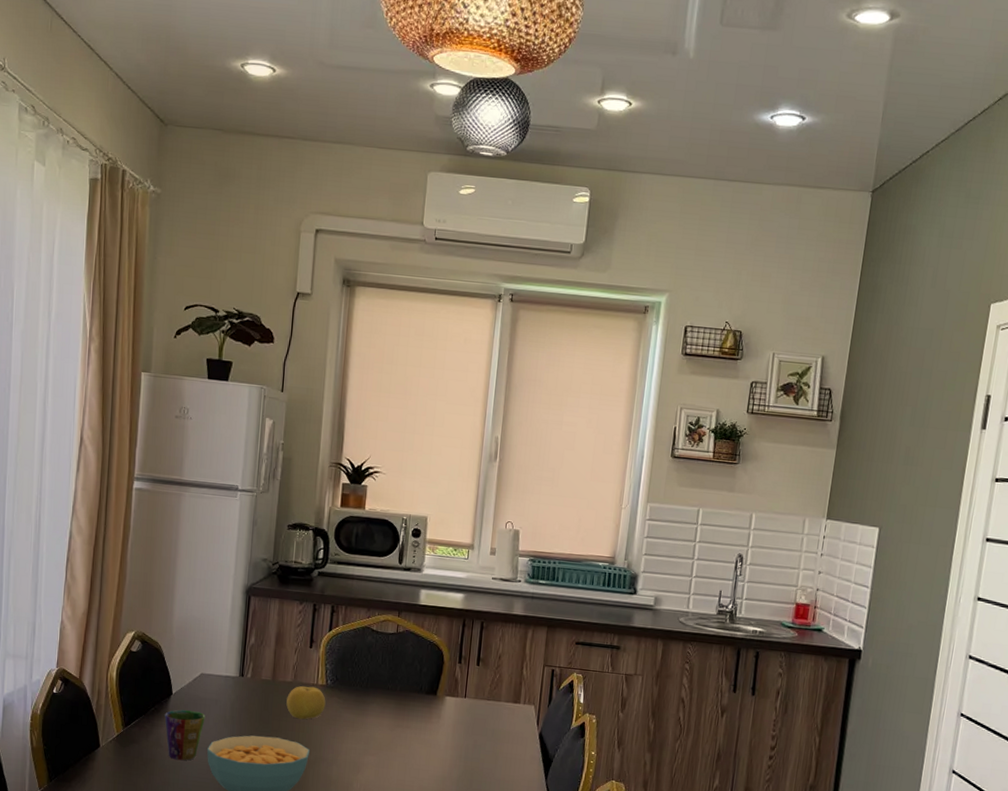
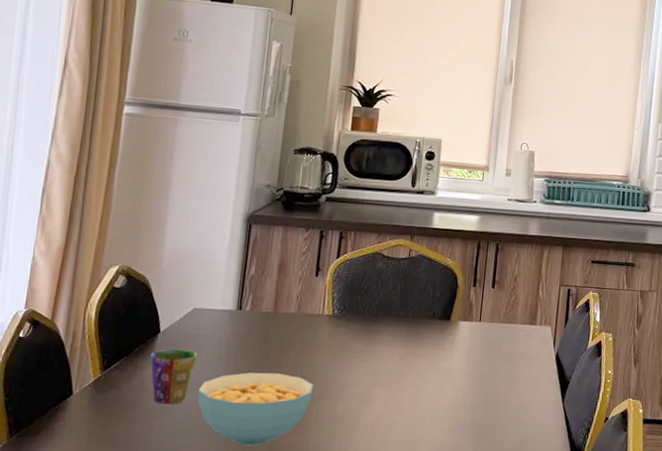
fruit: present [286,686,326,720] -> none [288,317,332,353]

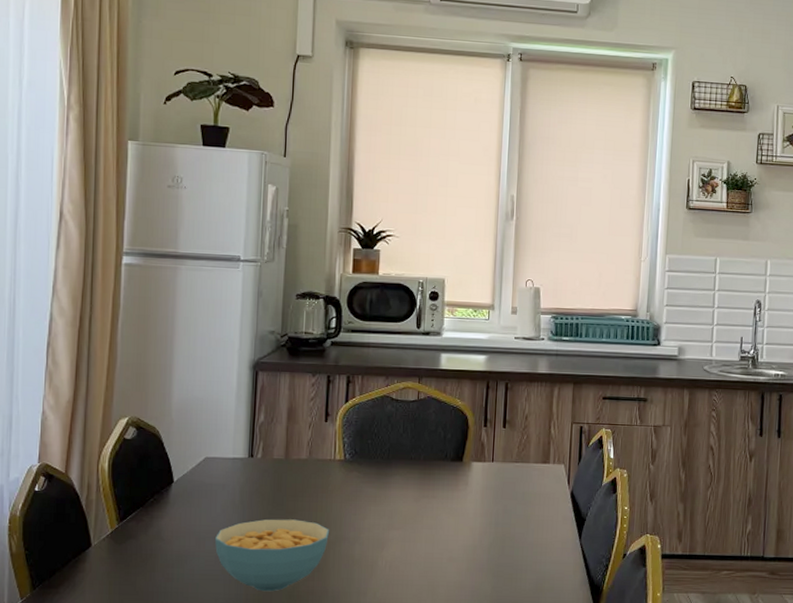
cup: present [150,349,197,405] -> none [165,498,212,553]

